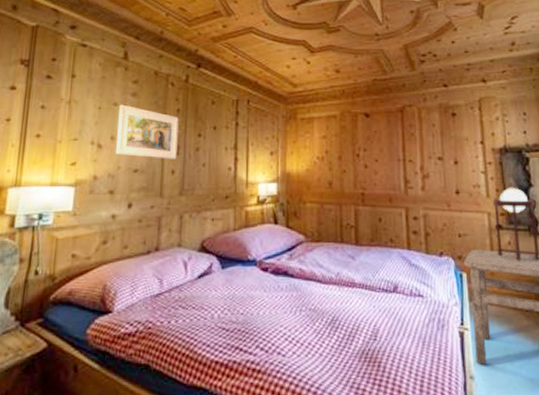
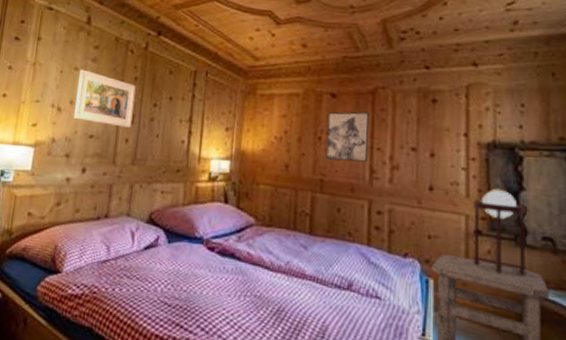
wall art: none [363,128,402,174] -> present [325,111,370,162]

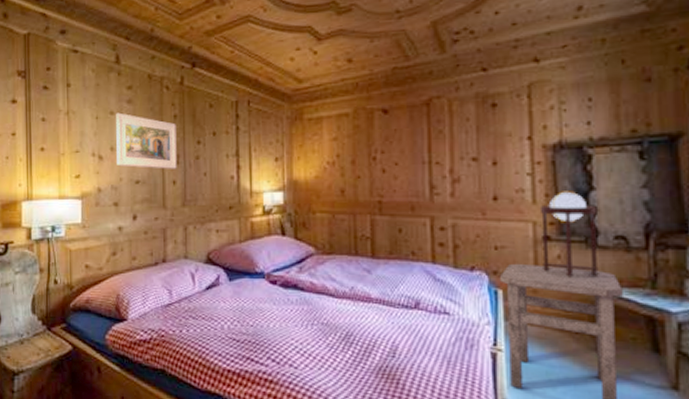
wall art: present [325,111,370,162] -> none [380,125,427,179]

